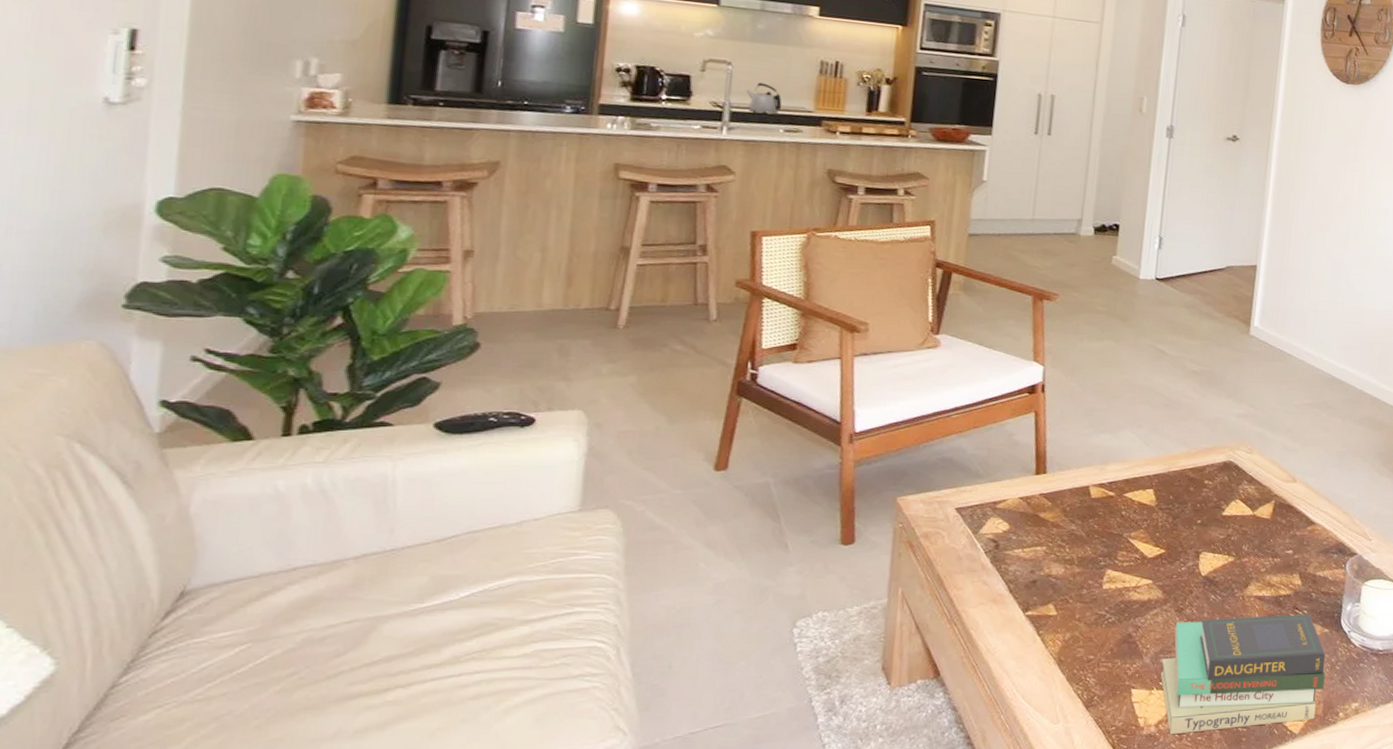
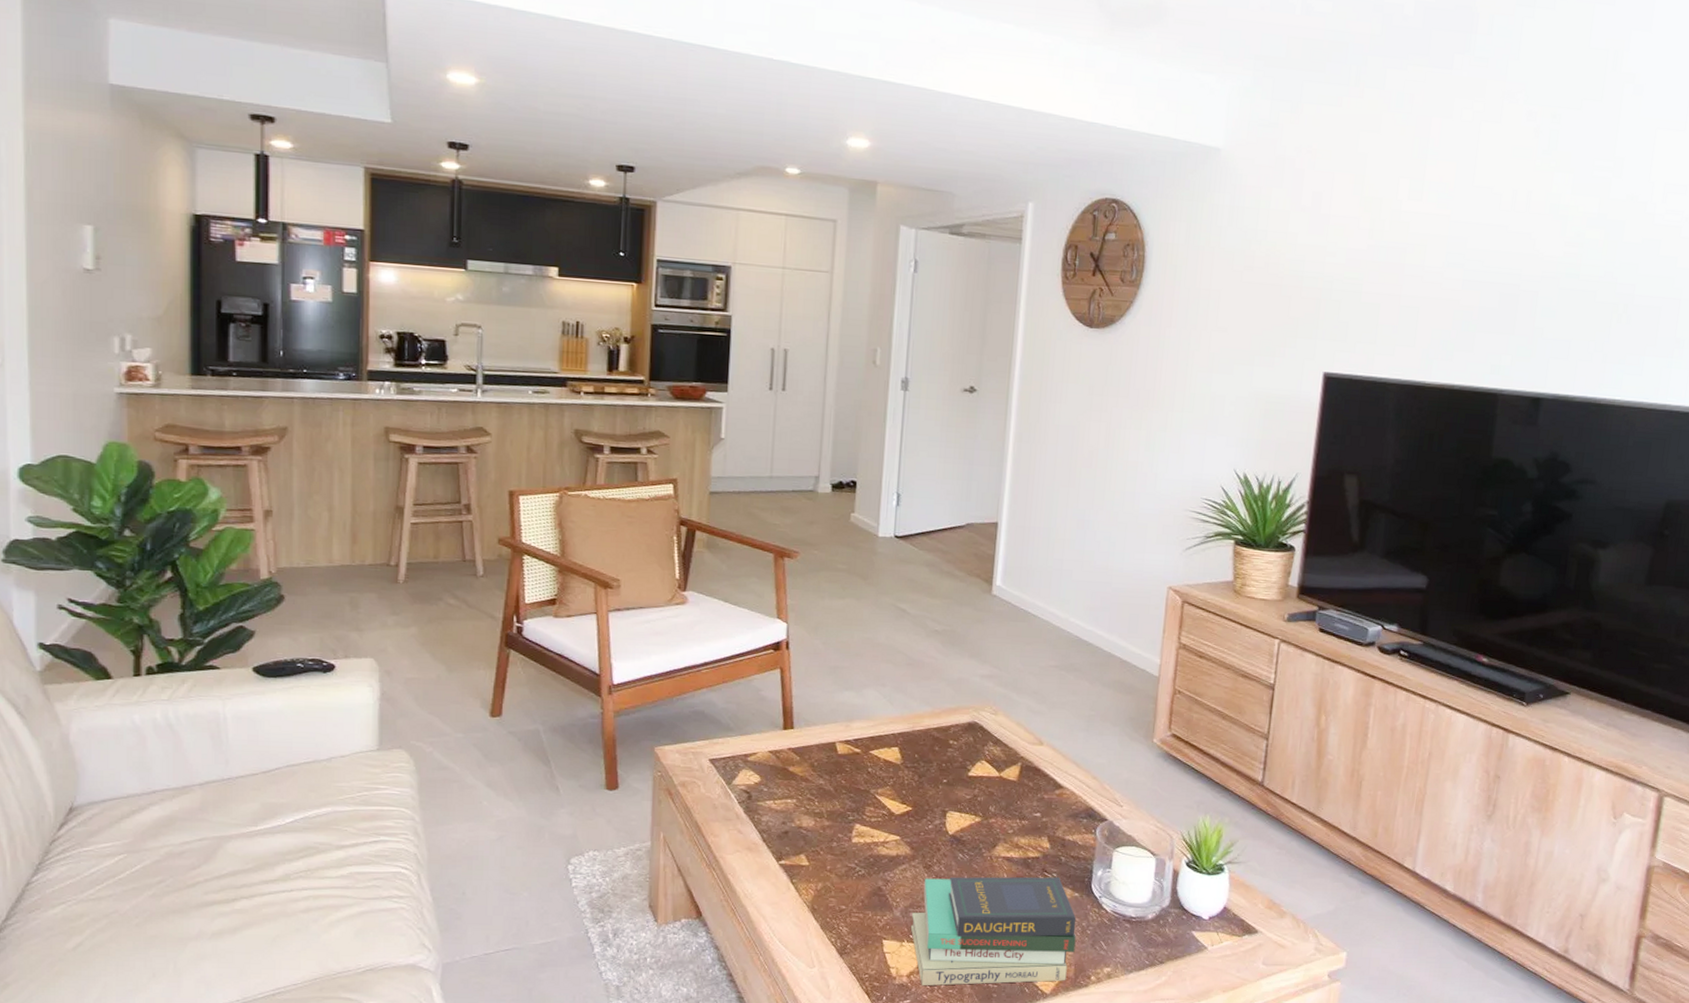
kettle: present [746,83,782,114] -> none [496,345,530,376]

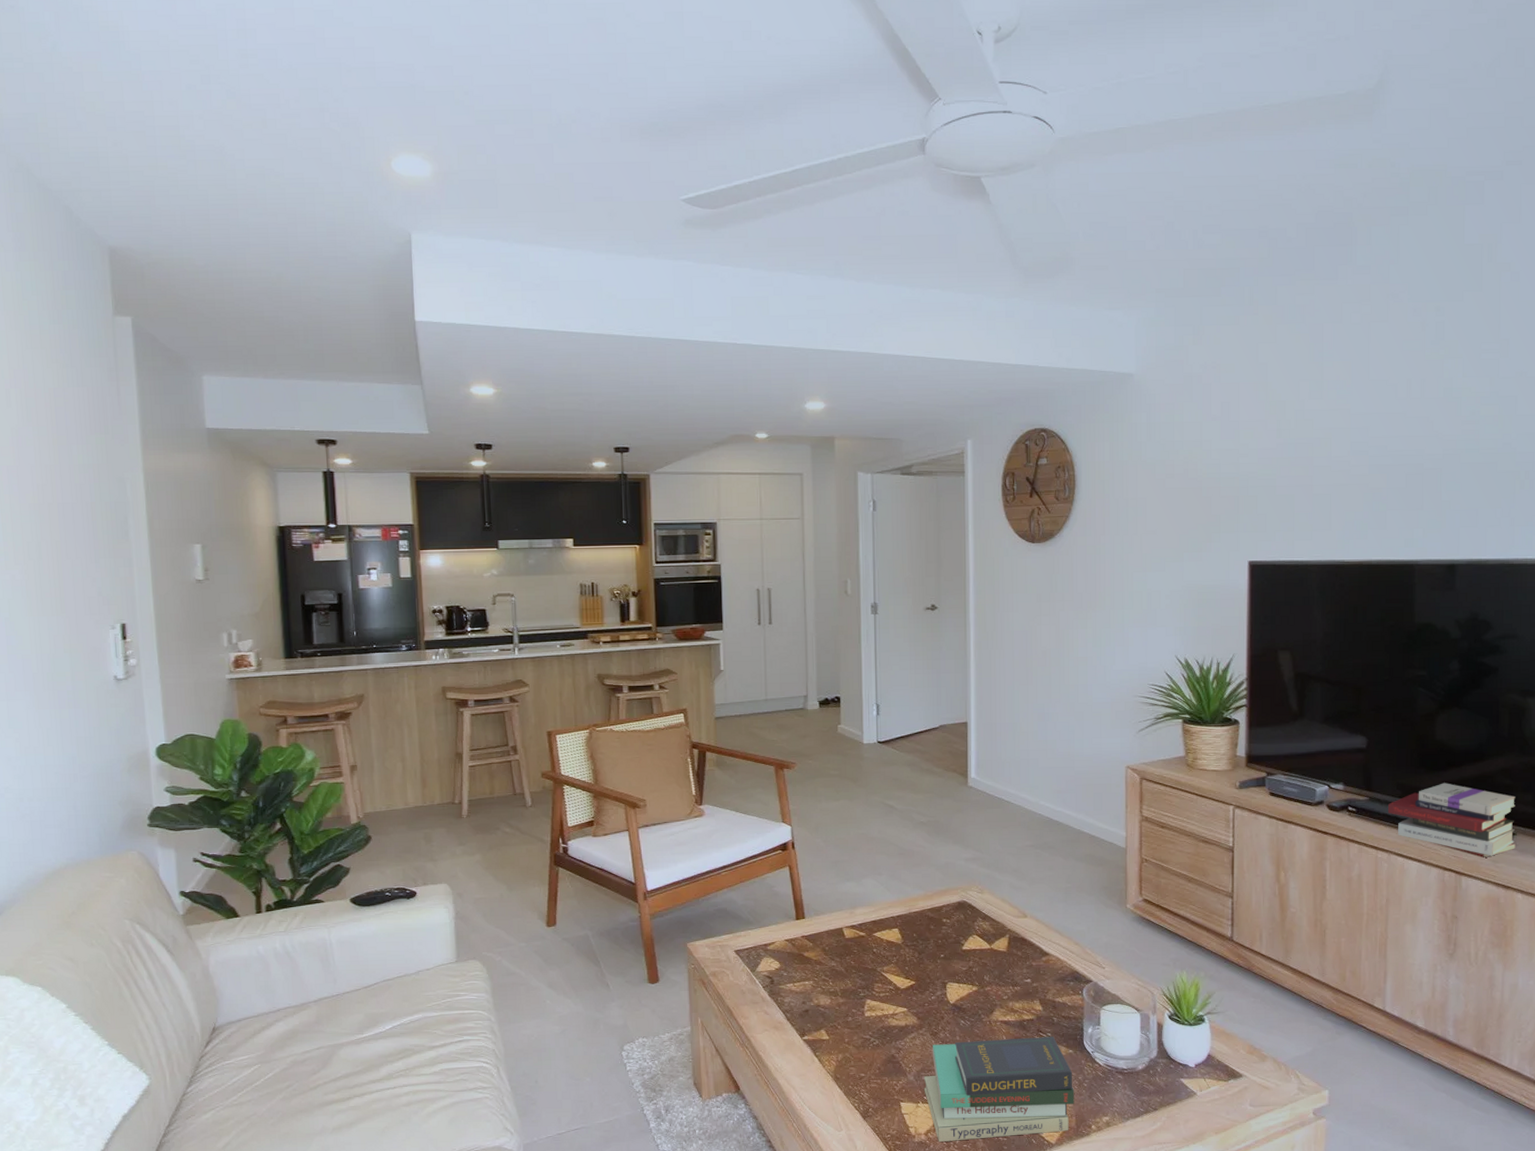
books: none [1441,632,1574,717] -> present [1388,783,1516,859]

